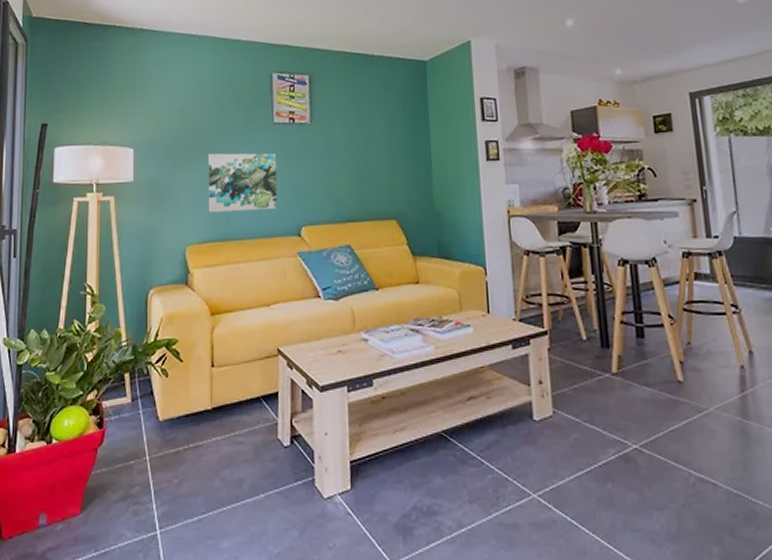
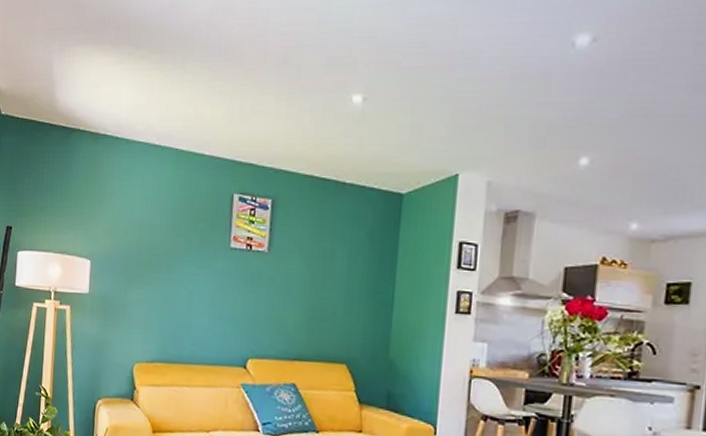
wall art: present [209,153,277,213] -> none [158,274,229,337]

